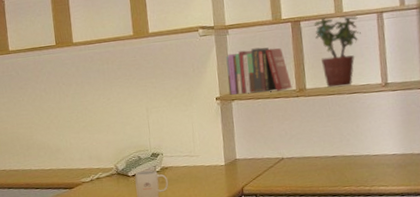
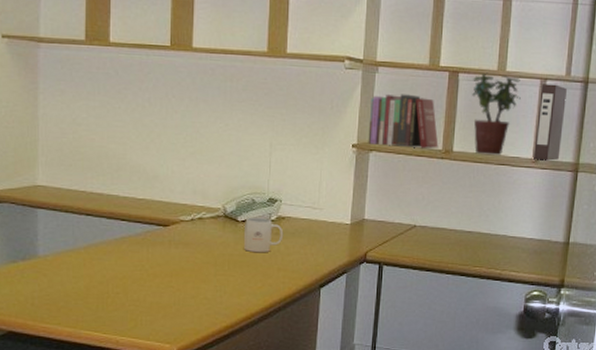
binder: none [378,15,408,84] -> present [534,83,567,161]

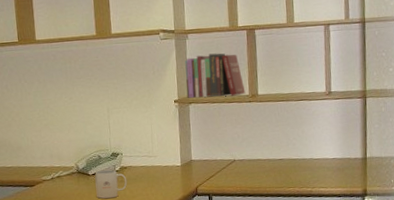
potted plant: present [472,72,521,156] -> none [267,26,309,95]
binder: present [534,83,567,161] -> none [325,27,349,93]

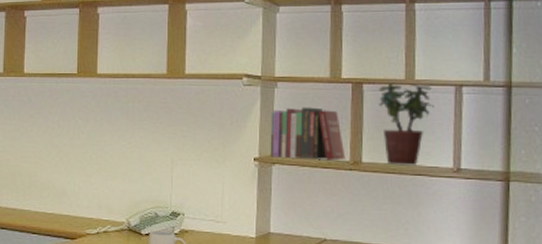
potted plant: none [267,26,309,95] -> present [378,82,434,166]

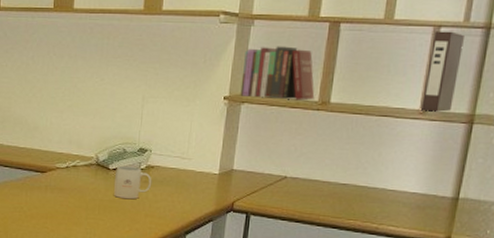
potted plant: present [378,82,434,166] -> none [354,21,410,107]
binder: none [454,90,487,170] -> present [421,31,464,112]

